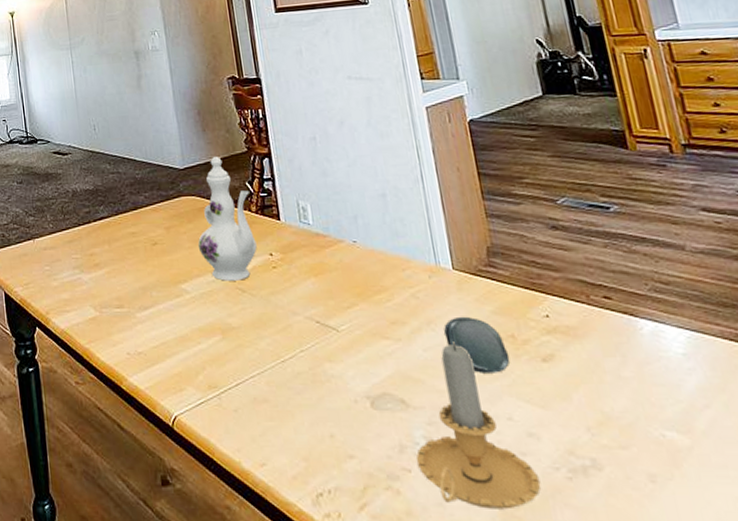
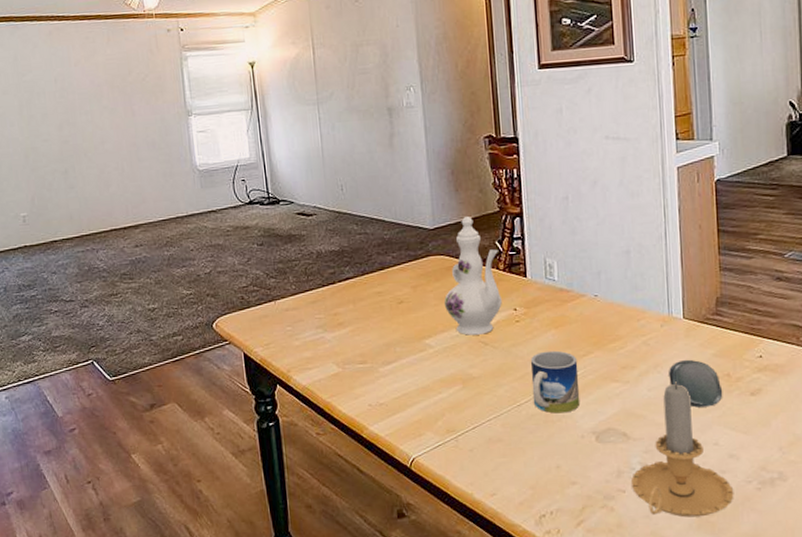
mug: none [292,301,349,373] -> present [530,350,580,414]

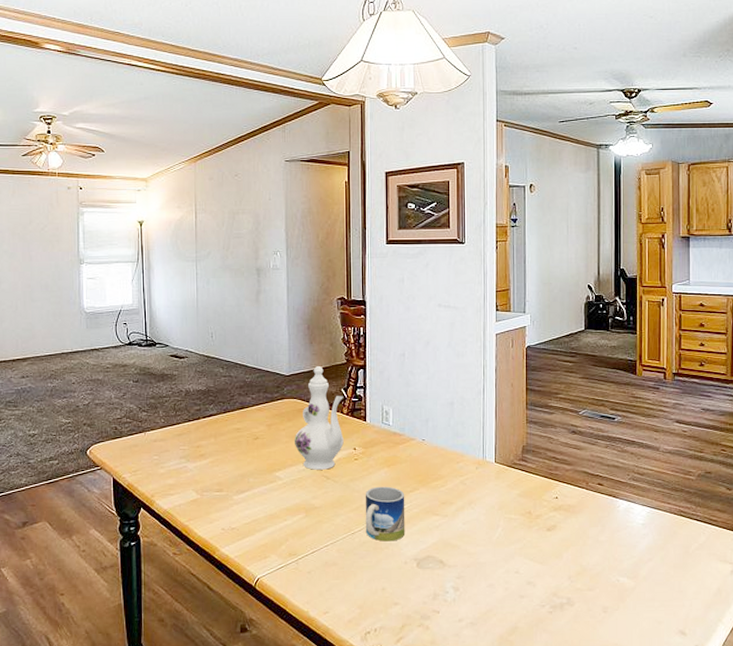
candle: present [630,382,734,517] -> none [444,517,530,636]
oval tray: present [669,359,723,408] -> none [481,498,525,540]

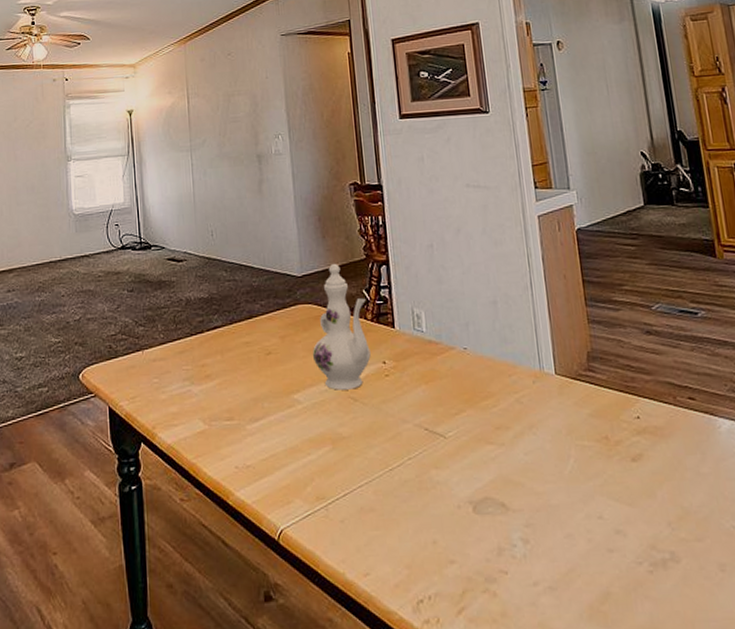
mug: present [365,486,405,542] -> none [402,408,455,480]

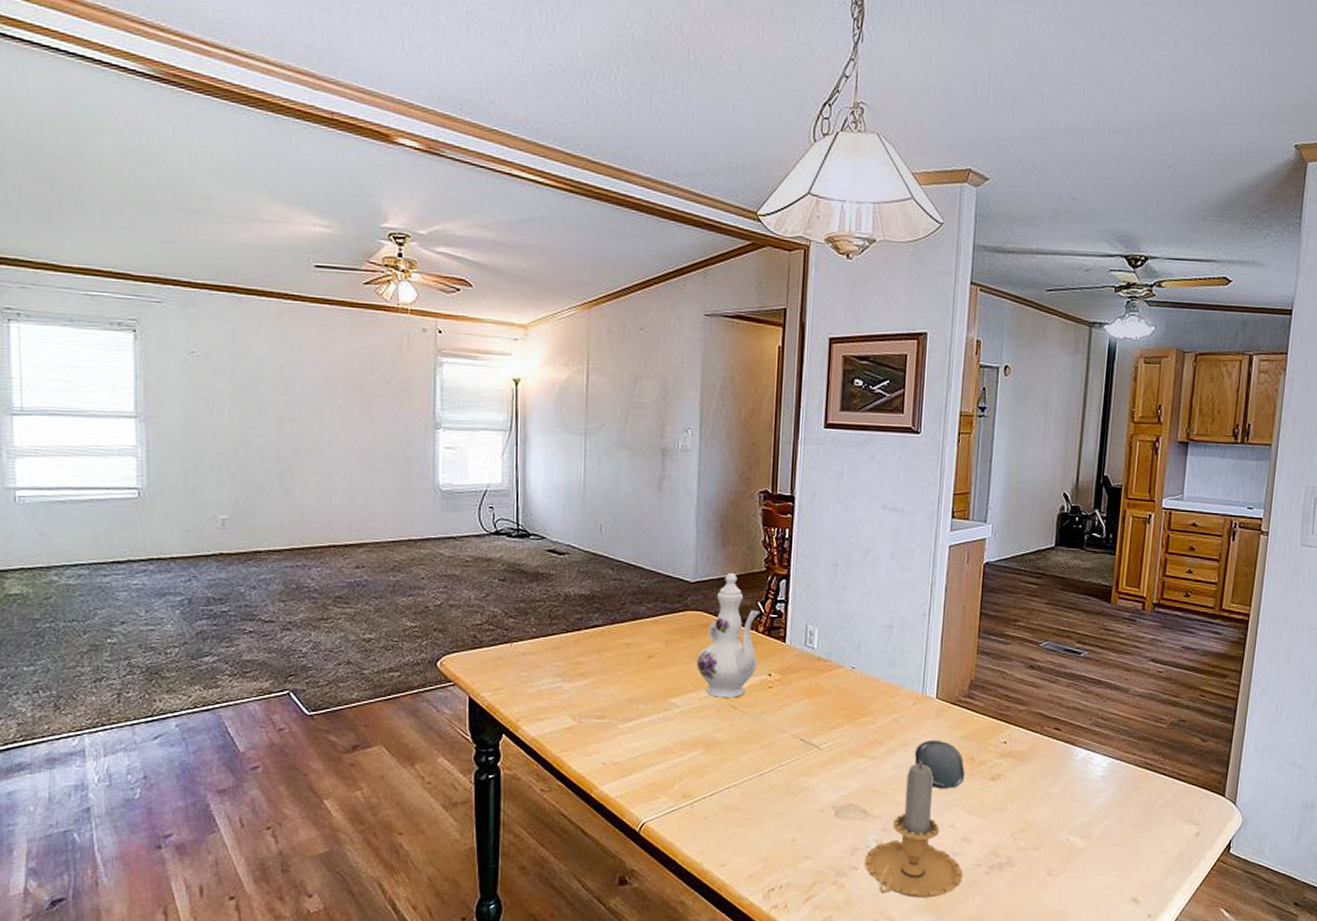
candle: none [512,445,625,606] -> present [864,761,963,898]
oval tray: none [544,419,603,475] -> present [915,739,965,789]

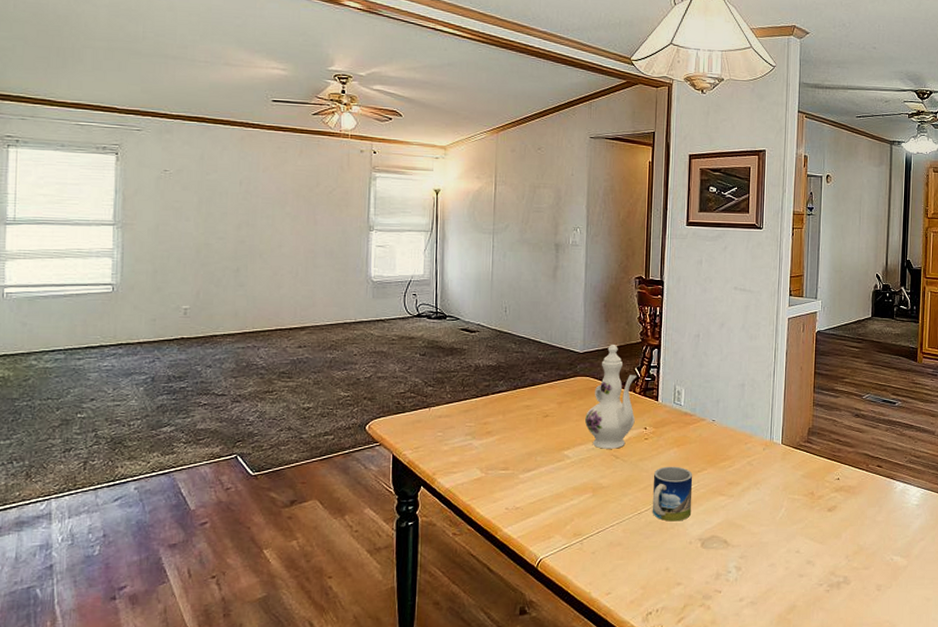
mug: none [776,720,827,785] -> present [652,466,693,522]
candle: present [864,761,963,898] -> none [726,497,808,615]
oval tray: present [915,739,965,789] -> none [766,479,807,520]

